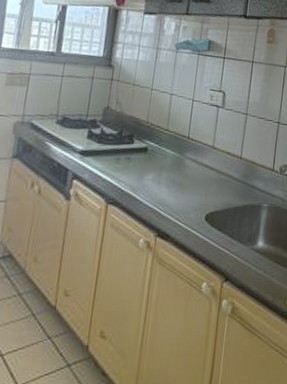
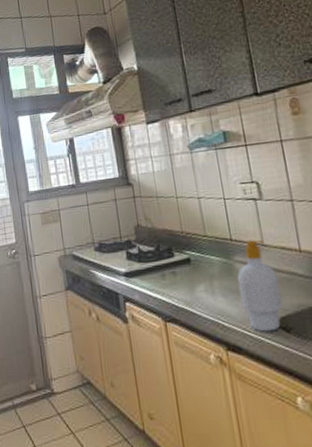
soap bottle: none [180,141,218,224] -> present [237,239,283,332]

